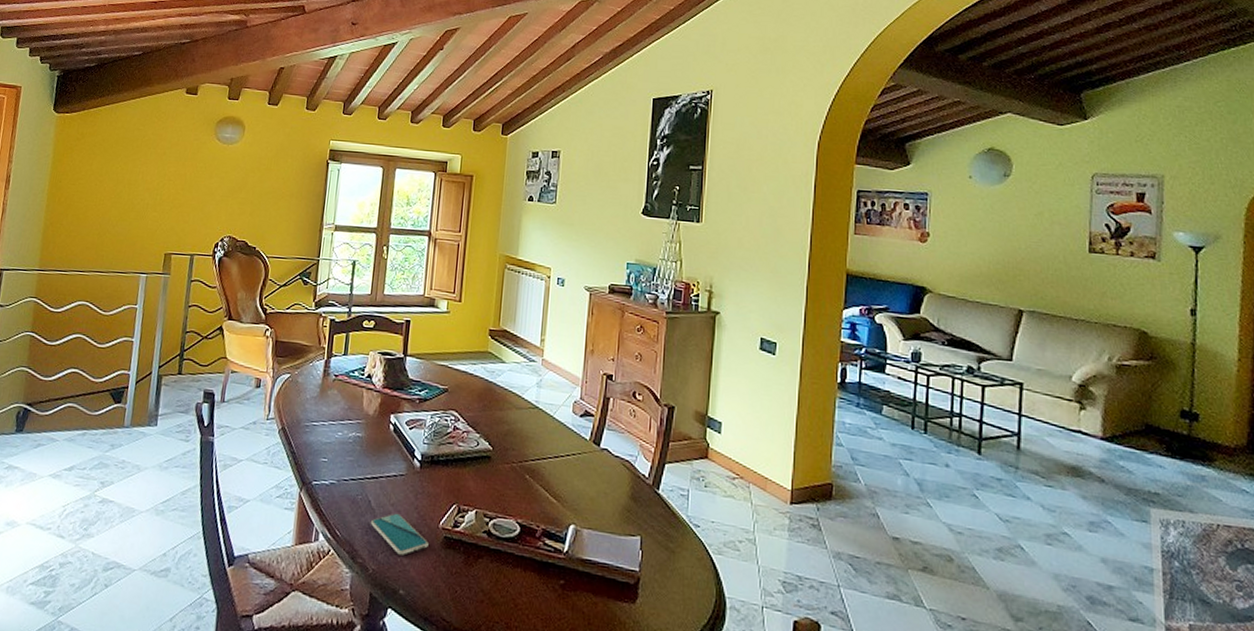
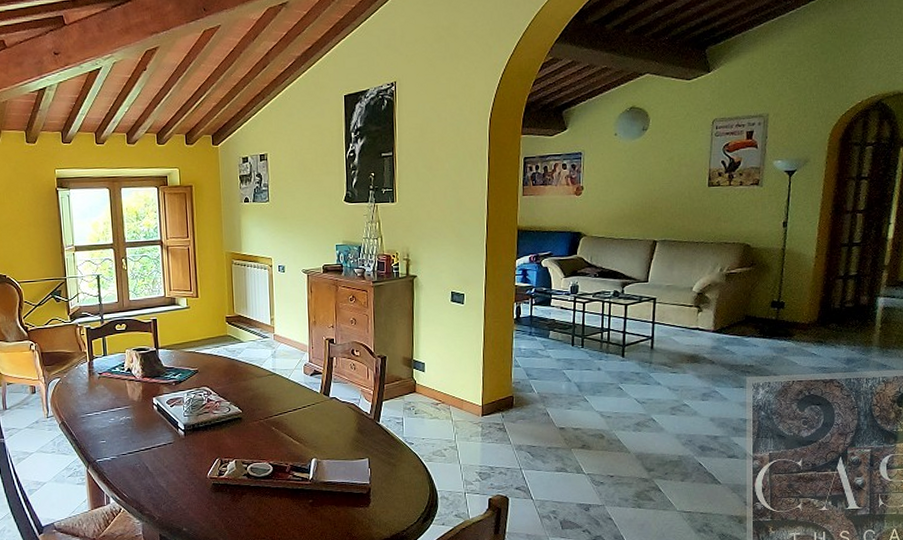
smartphone: present [370,513,429,555] -> none [150,472,201,503]

